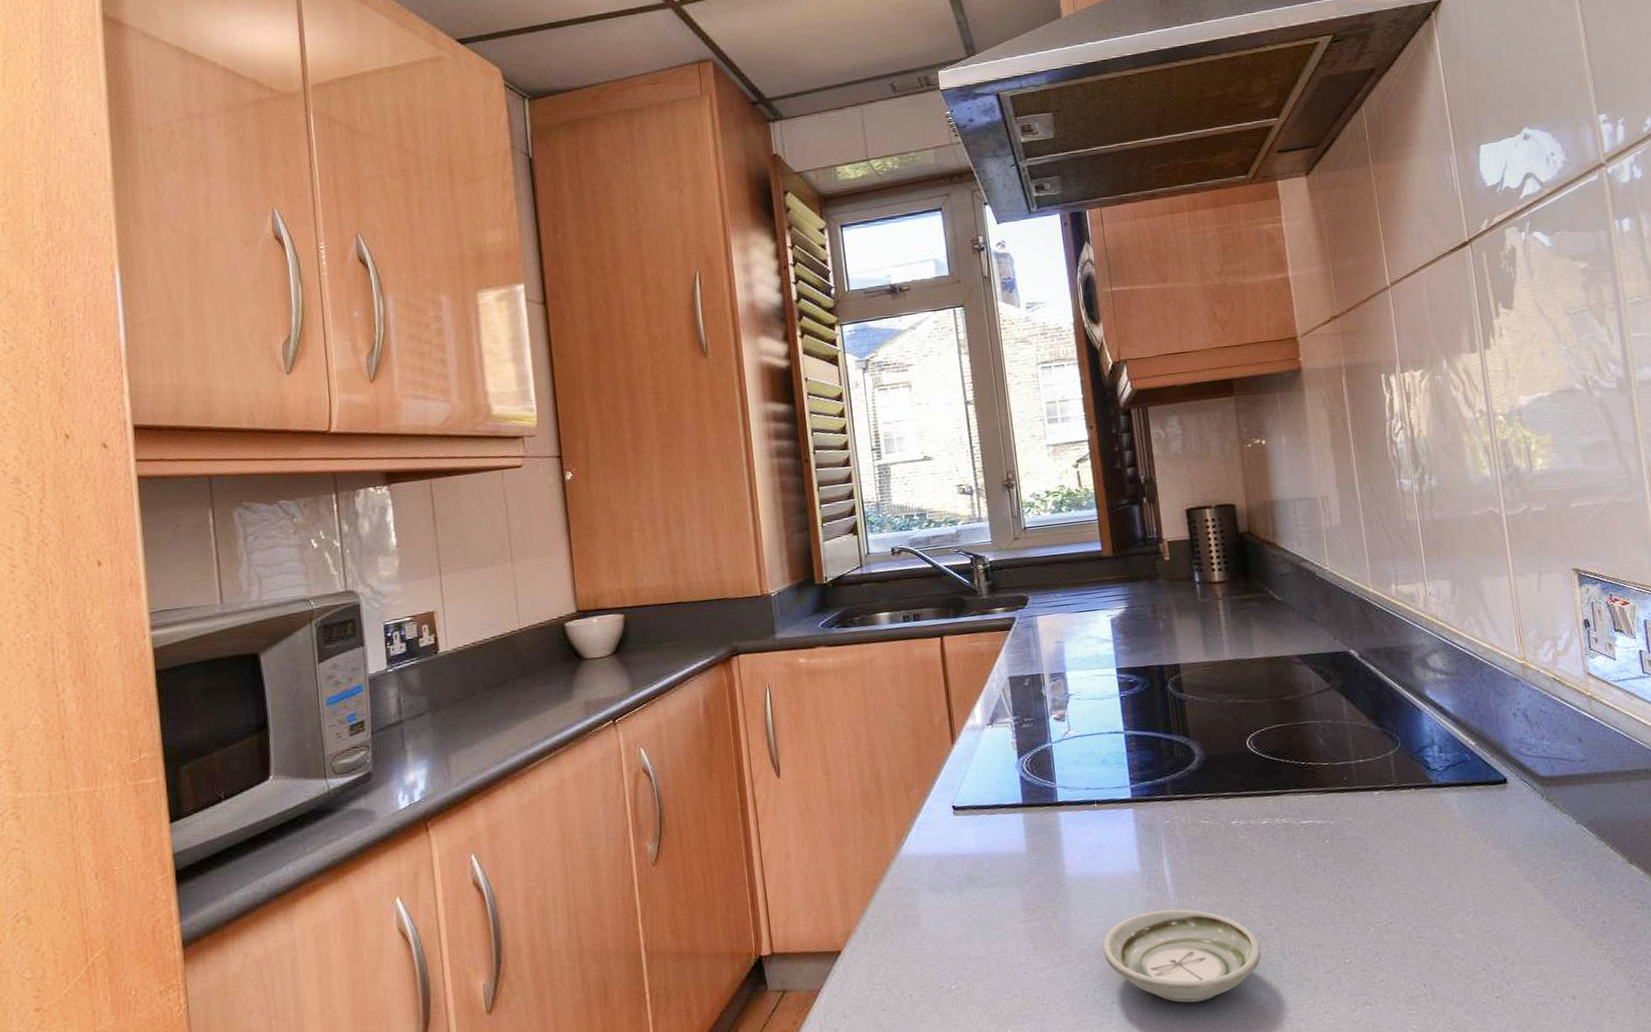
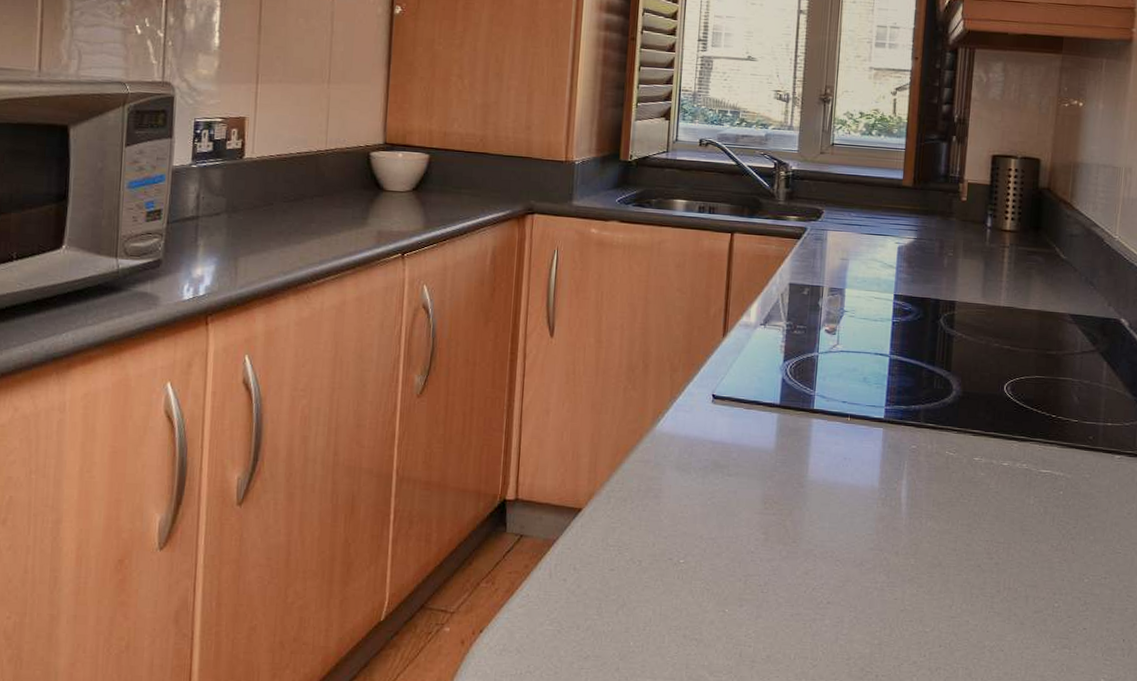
saucer: present [1102,909,1261,1003] -> none [828,526,978,617]

